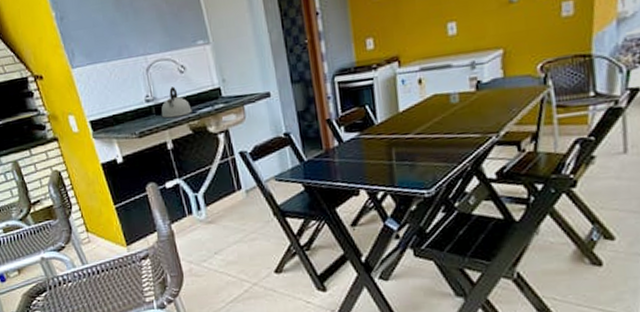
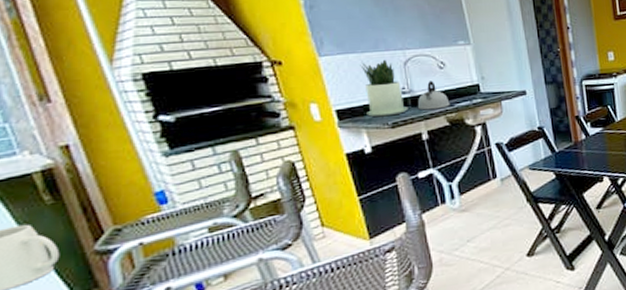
planter: none [107,67,153,127] -> present [360,59,408,118]

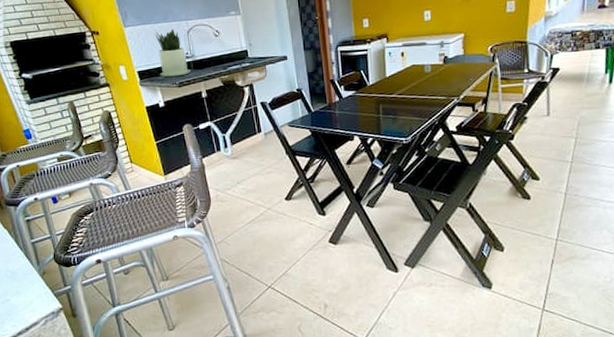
kettle: present [417,81,450,110] -> none [198,47,224,73]

